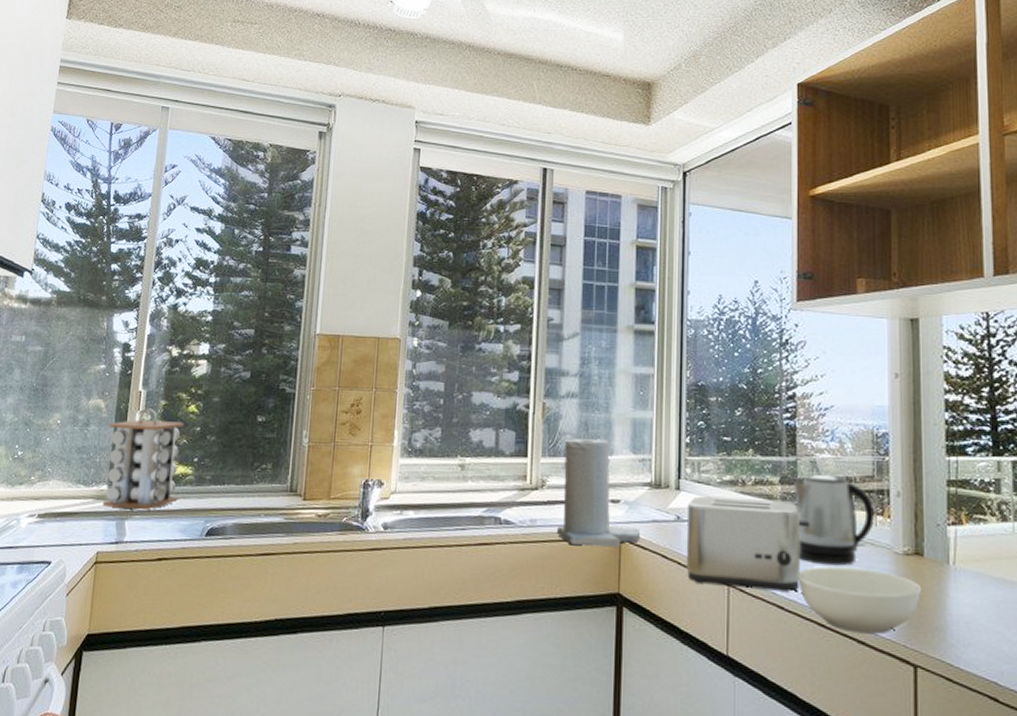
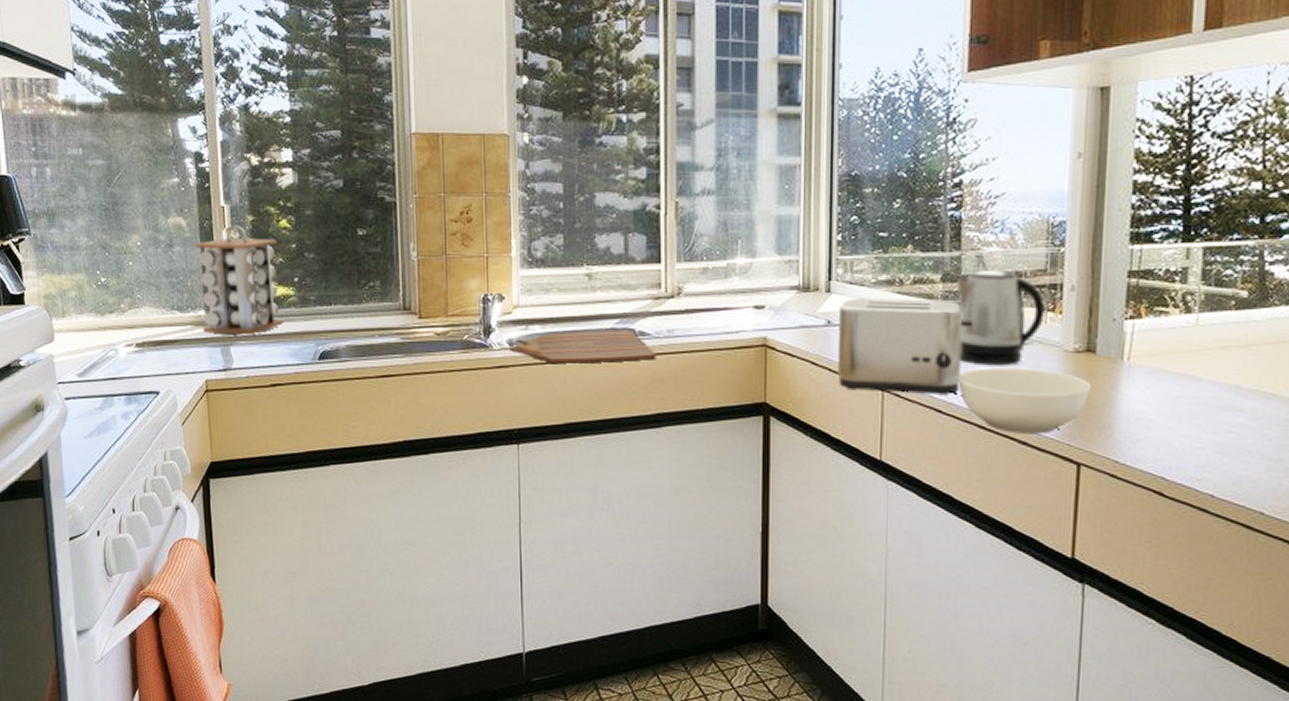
cutting board: none [384,517,519,549] -> present [509,330,656,364]
paper towel: present [556,438,639,548] -> none [696,241,786,356]

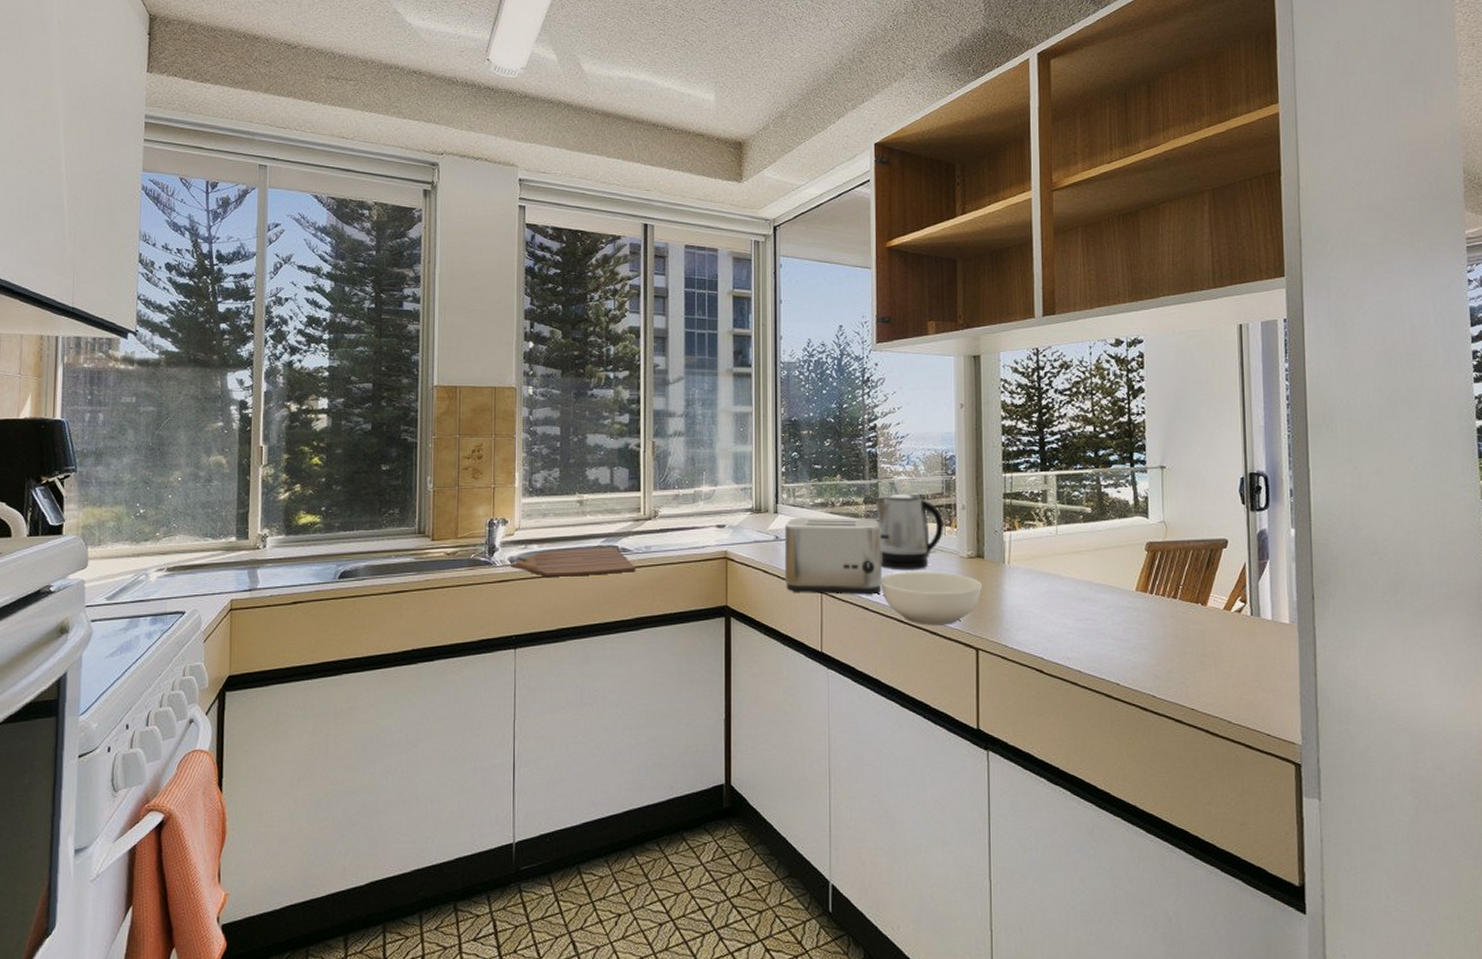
spice rack: present [194,225,283,335] -> none [232,462,309,559]

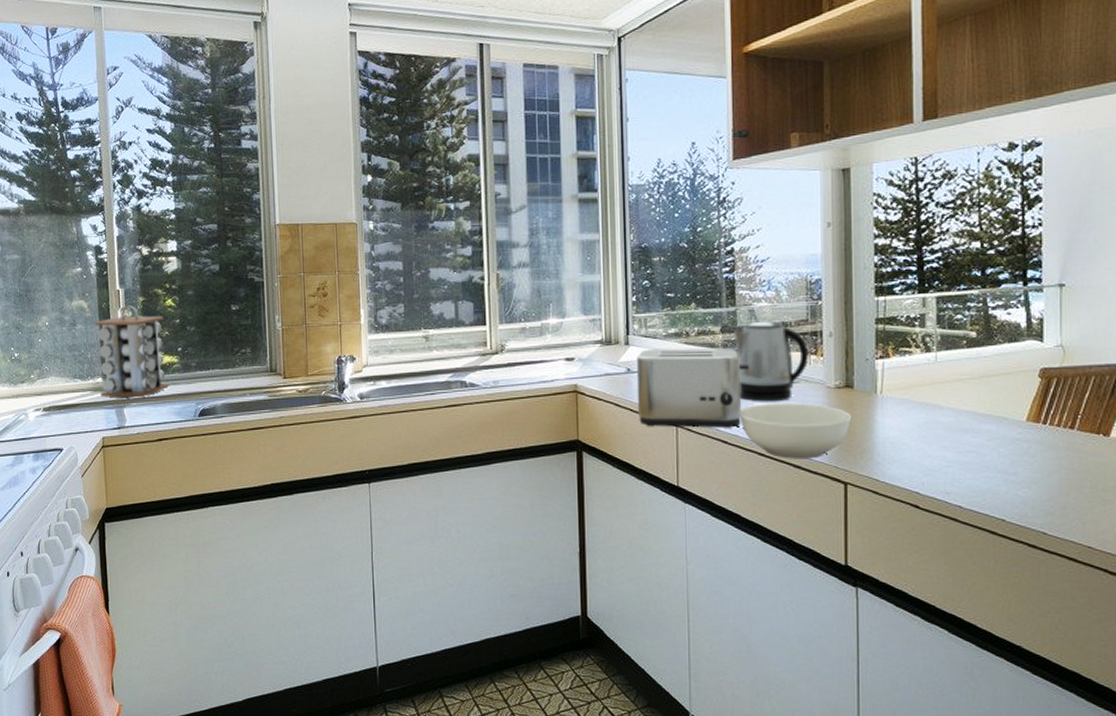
spice rack: none [232,462,309,559] -> present [94,305,169,398]
cutting board: present [510,547,636,577] -> none [360,382,485,412]

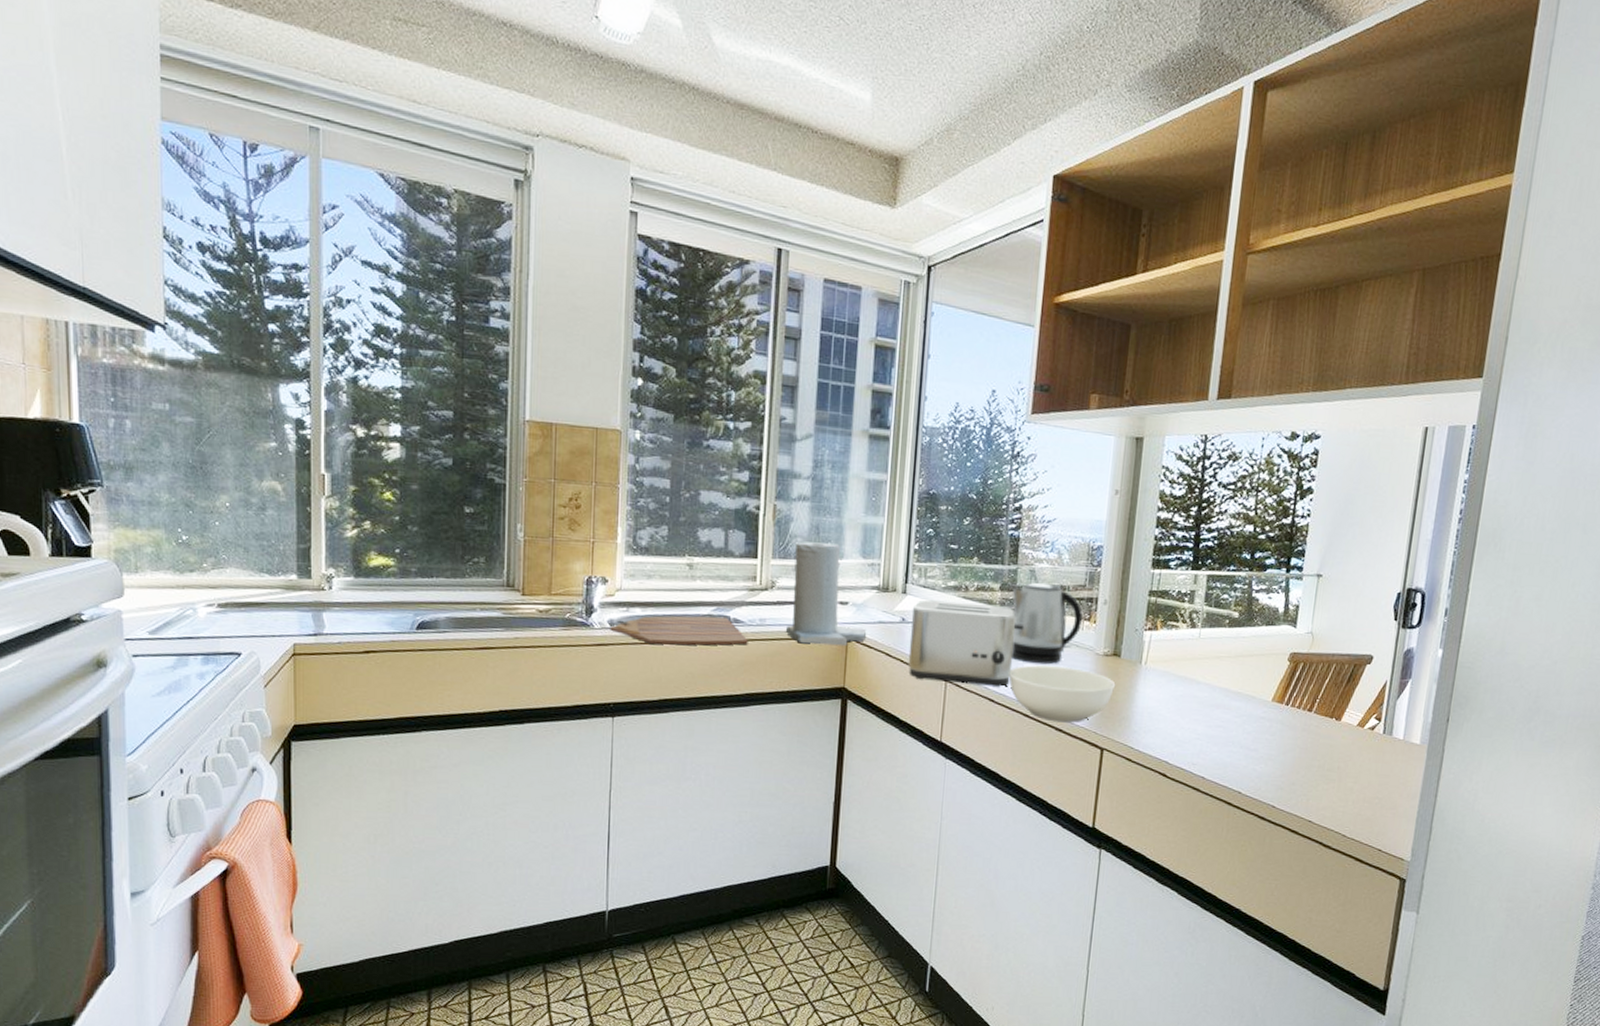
spice rack: present [94,305,169,398] -> none [290,493,381,602]
cutting board: none [360,382,485,412] -> present [610,615,748,646]
paper towel: none [517,304,594,401] -> present [785,541,866,647]

